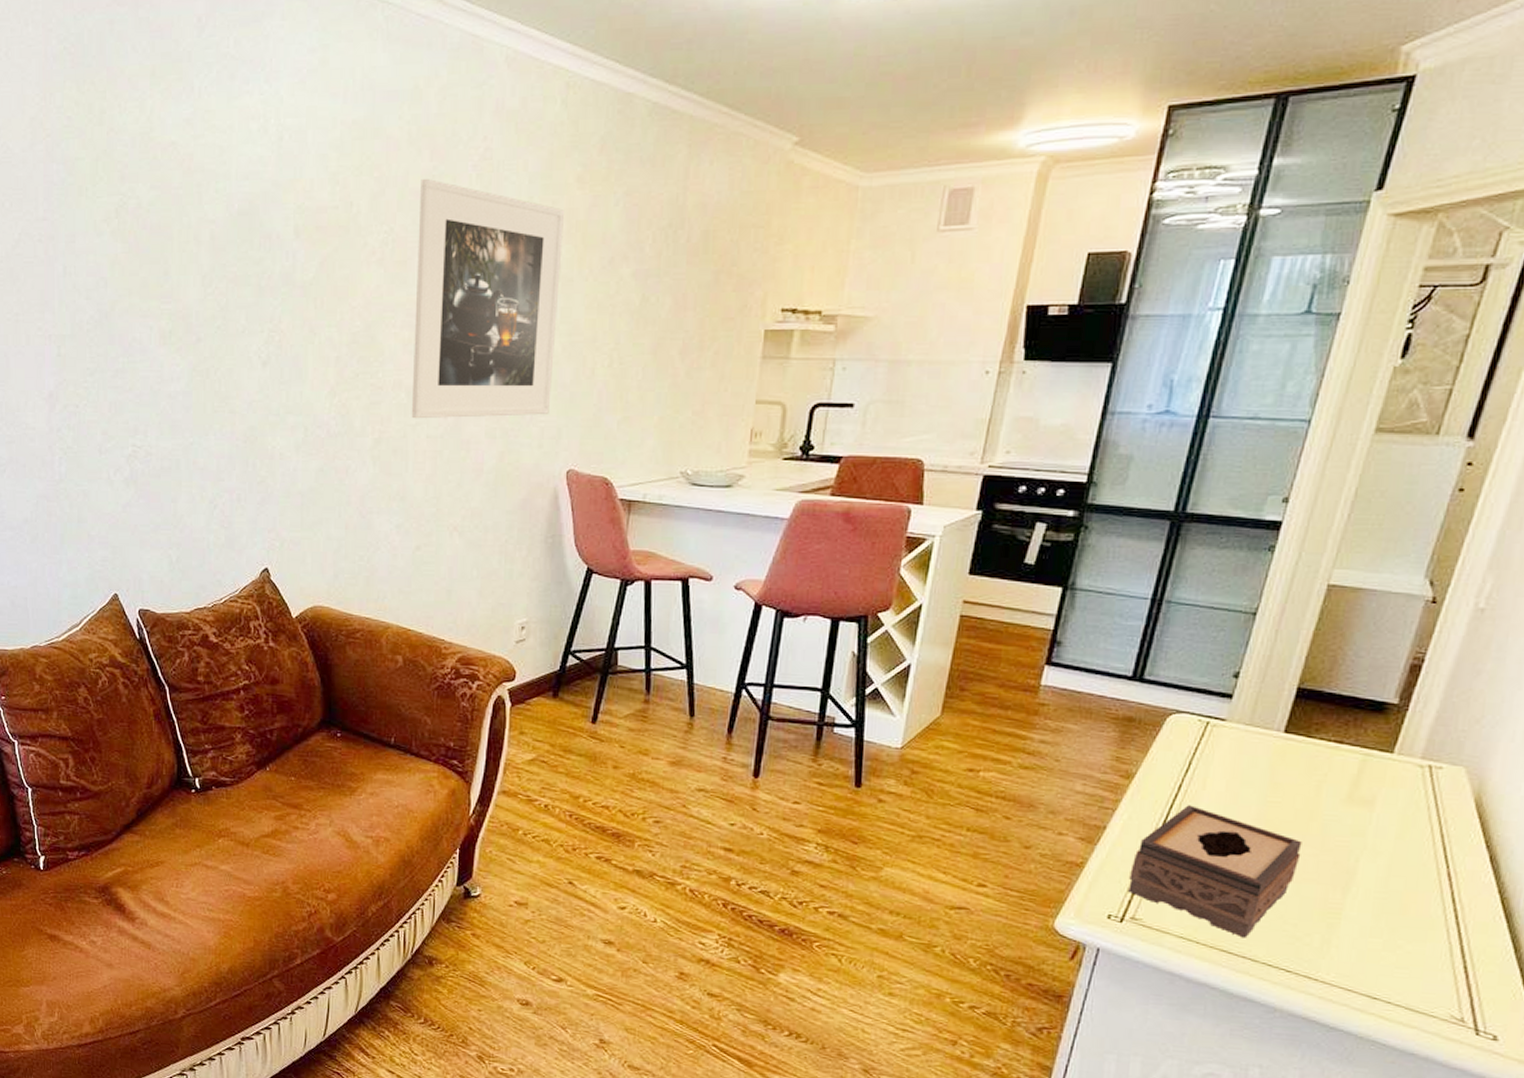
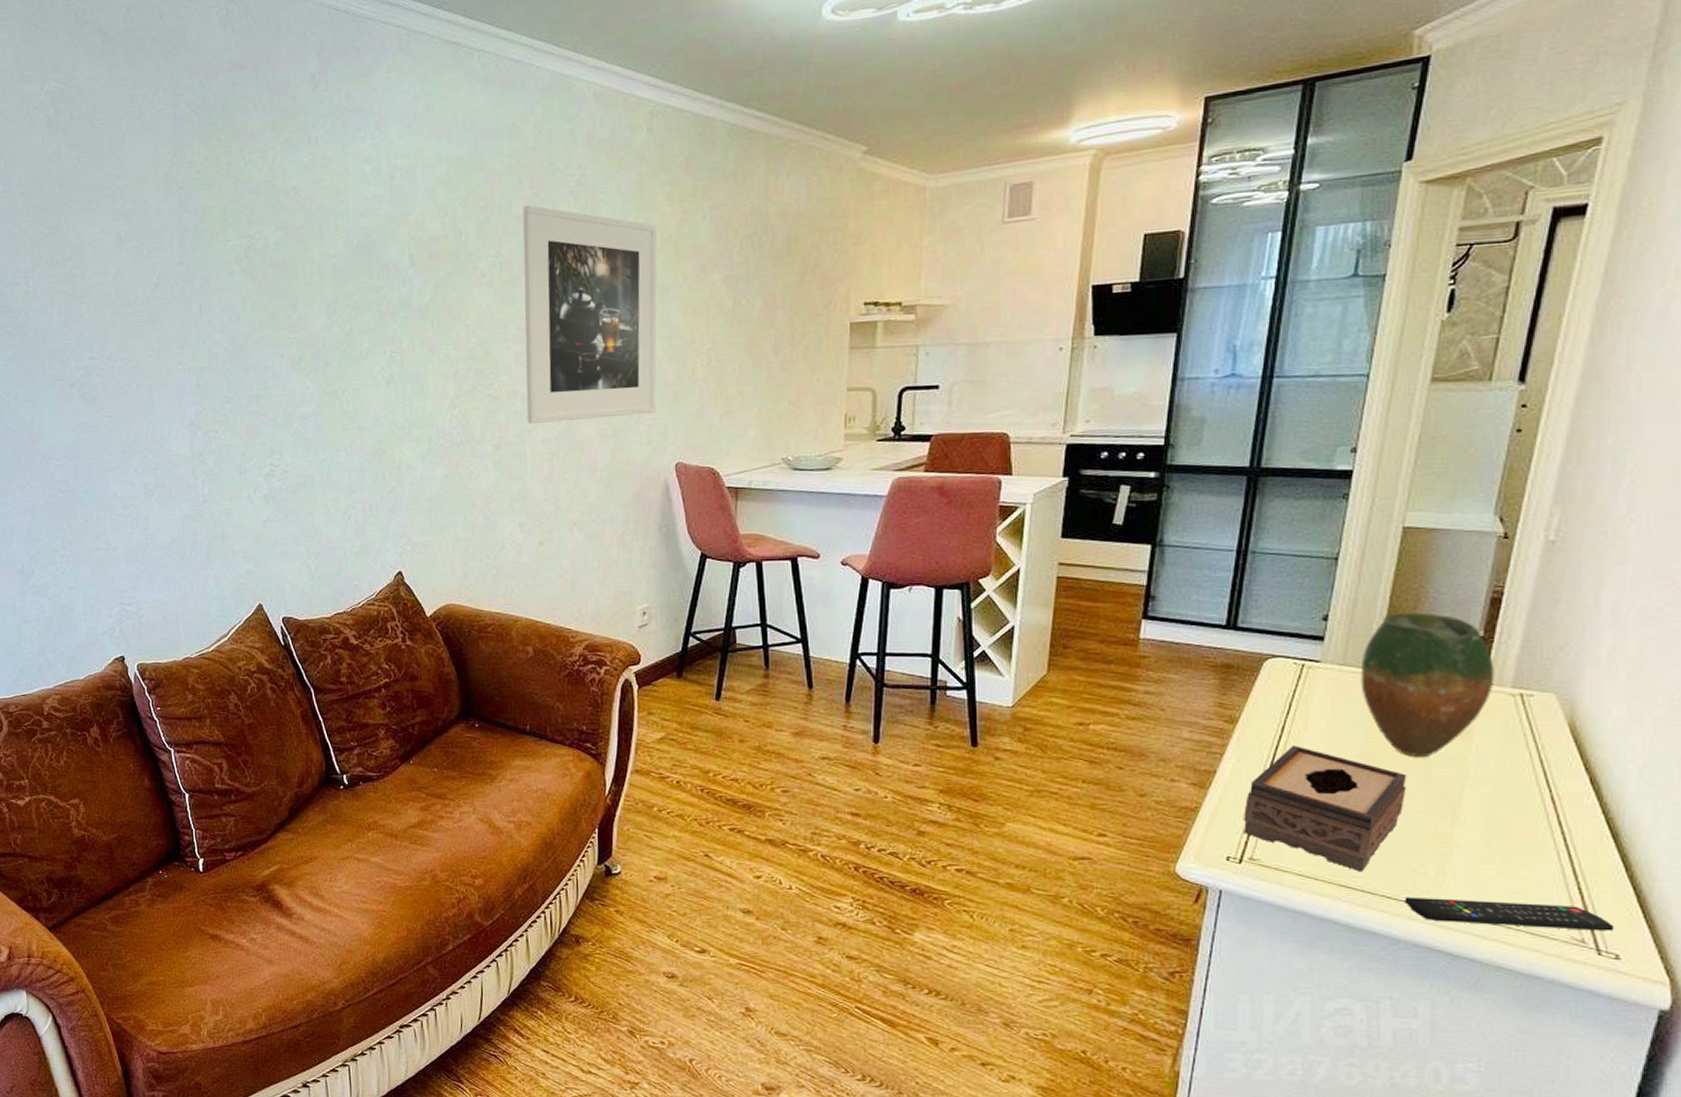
vase: none [1265,674,1406,826] -> present [1360,612,1495,758]
remote control: none [1285,966,1496,1012] -> present [1405,897,1615,931]

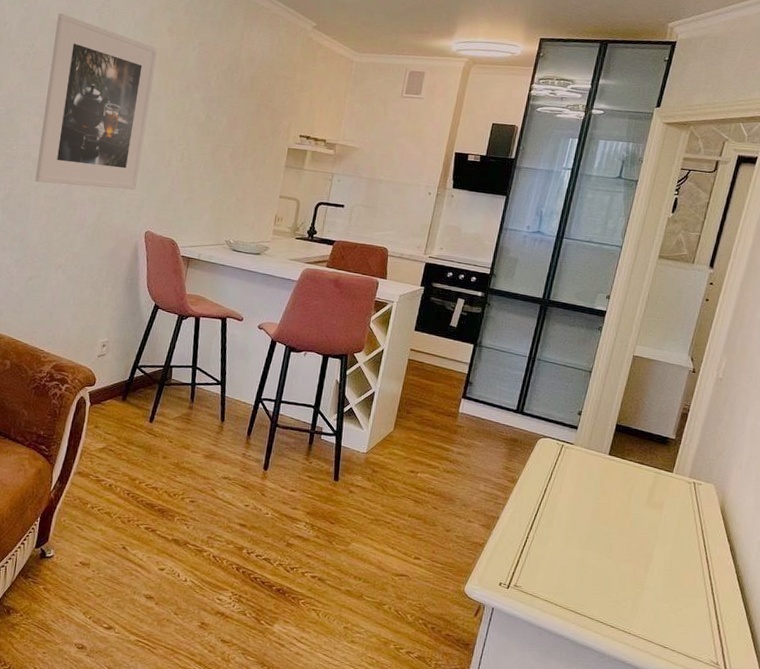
tissue box: present [1244,746,1407,872] -> none [513,504,620,602]
vase: present [1360,612,1495,758] -> none [597,415,680,522]
remote control: present [1405,897,1615,931] -> none [611,623,737,658]

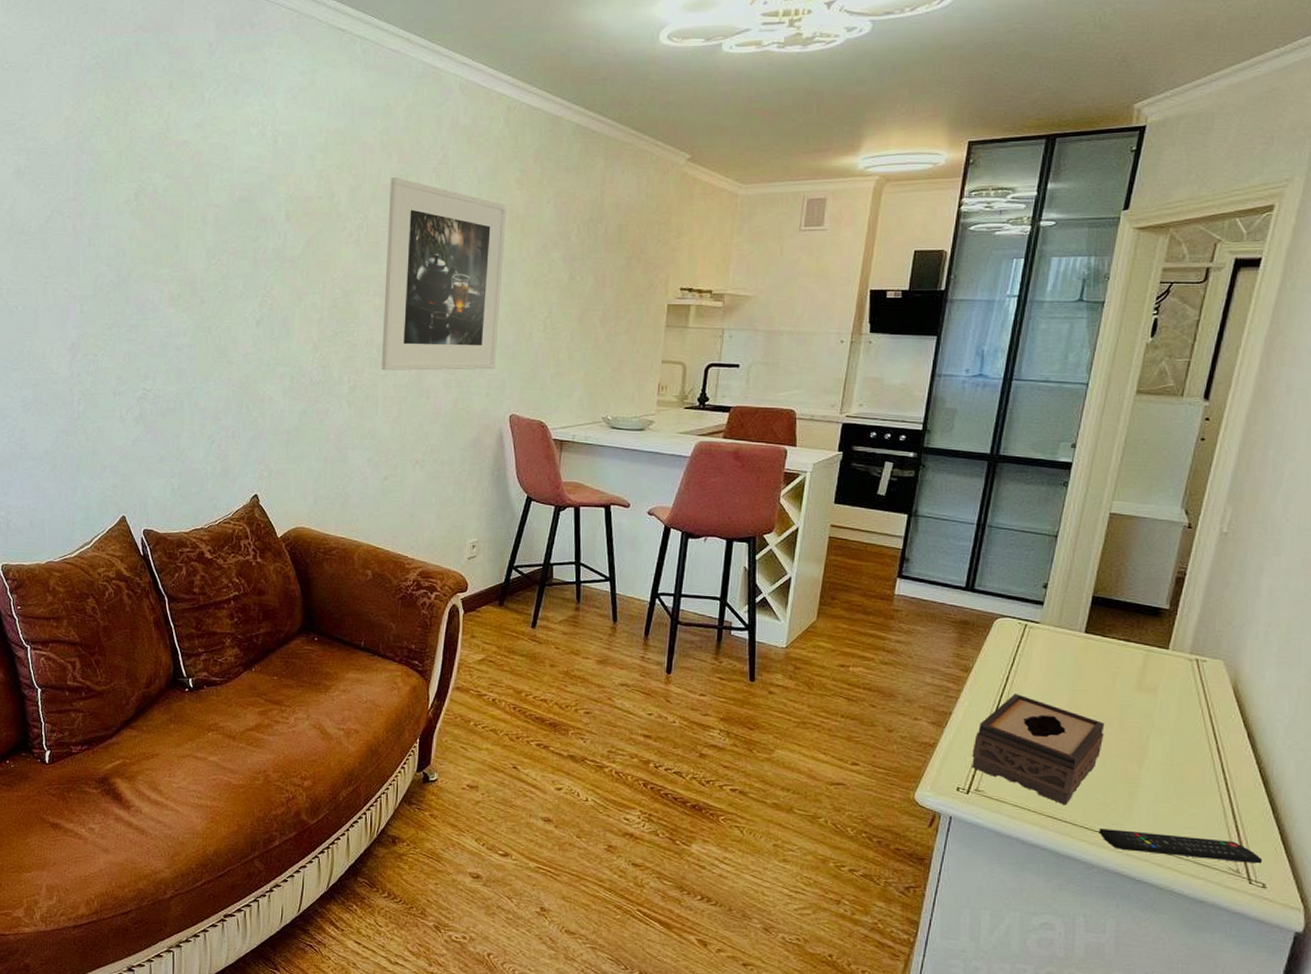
tissue box: none [513,504,620,602] -> present [972,694,1105,805]
remote control: none [611,623,737,658] -> present [1099,828,1263,864]

